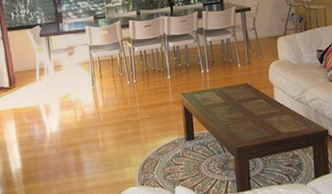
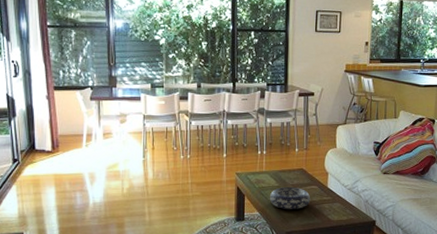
decorative bowl: none [216,103,259,125] -> present [269,187,311,209]

